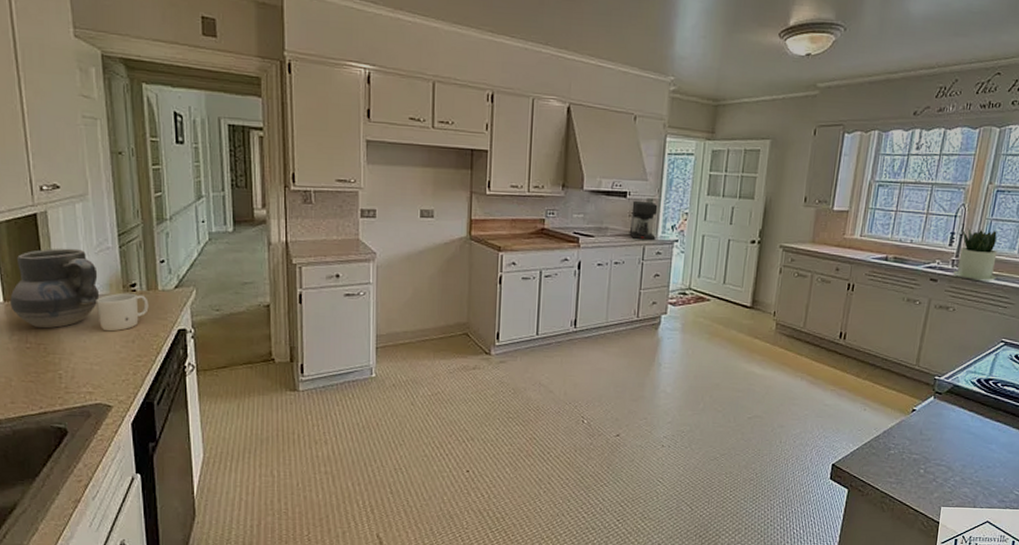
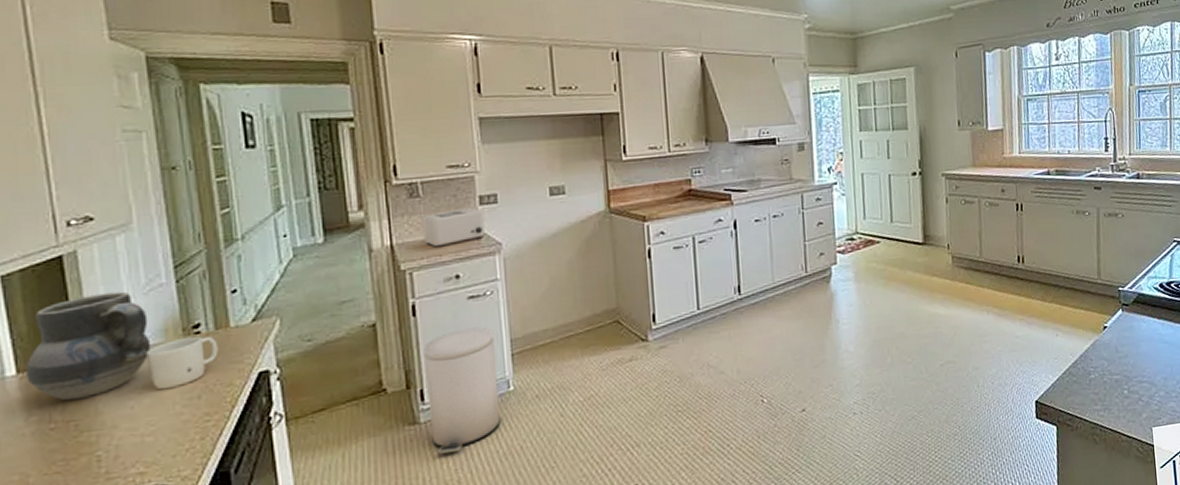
pedal bin: none [305,320,364,419] -> present [423,327,501,455]
toaster: none [312,218,363,250] -> present [422,207,485,249]
coffee maker: present [629,200,658,241] -> none [783,145,813,188]
planter: present [953,228,998,281] -> none [1114,129,1156,183]

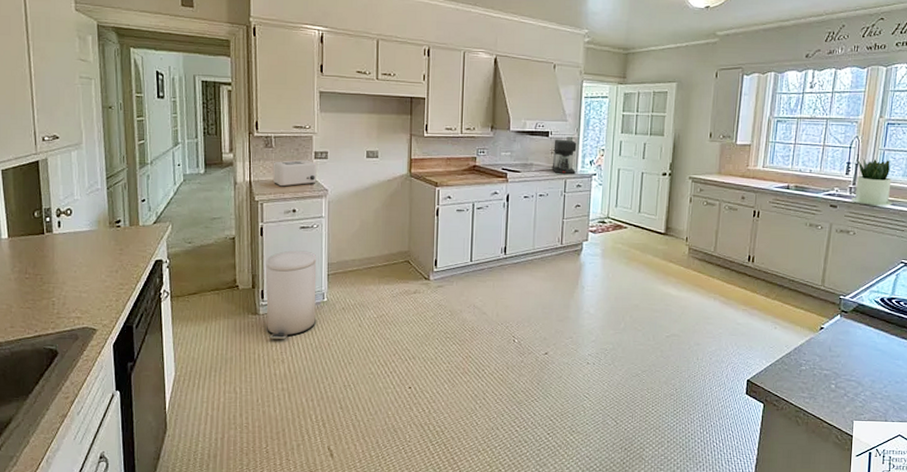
ceramic jug: present [26,291,152,401] -> none [14,190,89,261]
mug: present [146,336,219,390] -> none [86,228,131,263]
coffee maker: none [783,145,813,188] -> present [552,139,577,175]
planter: none [1114,129,1156,183] -> present [851,158,893,206]

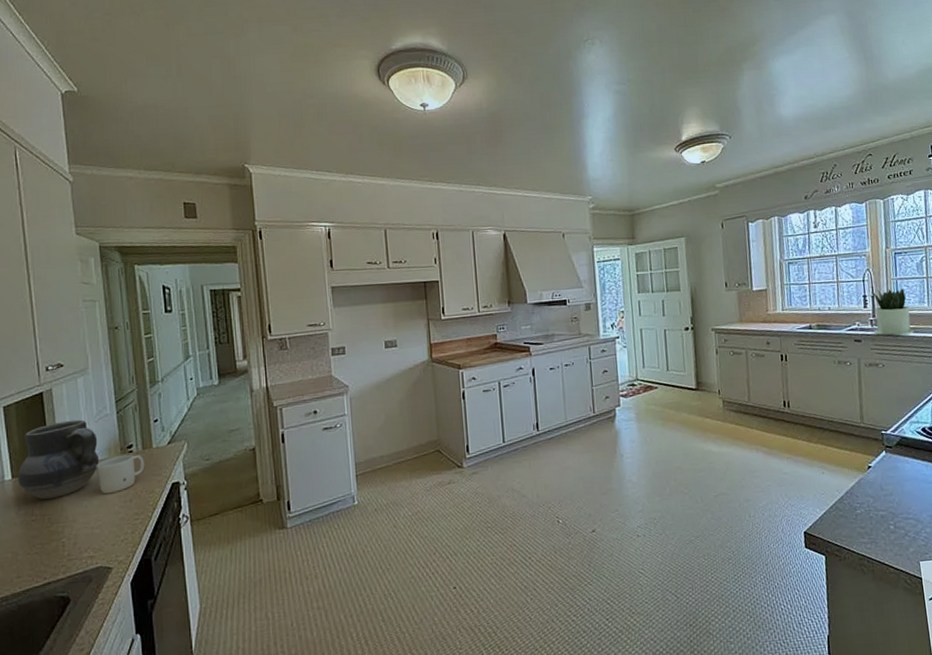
ceramic jug: none [14,190,89,261] -> present [18,419,100,500]
mug: none [86,228,131,263] -> present [96,454,145,494]
pedal bin: present [266,250,317,340] -> none [289,452,348,554]
toaster: present [272,159,317,188] -> none [289,357,336,390]
coffee maker: present [552,139,577,175] -> none [572,305,599,341]

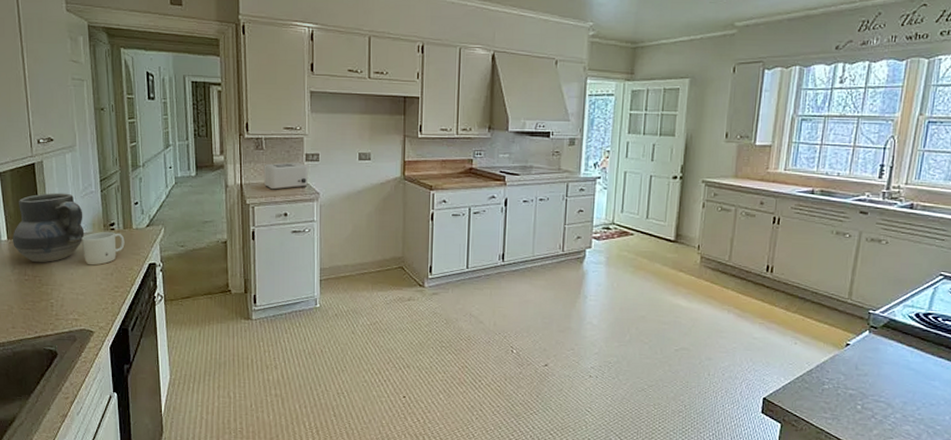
toaster: none [289,357,336,390] -> present [263,162,308,191]
planter: present [872,288,915,336] -> none [884,160,932,213]

